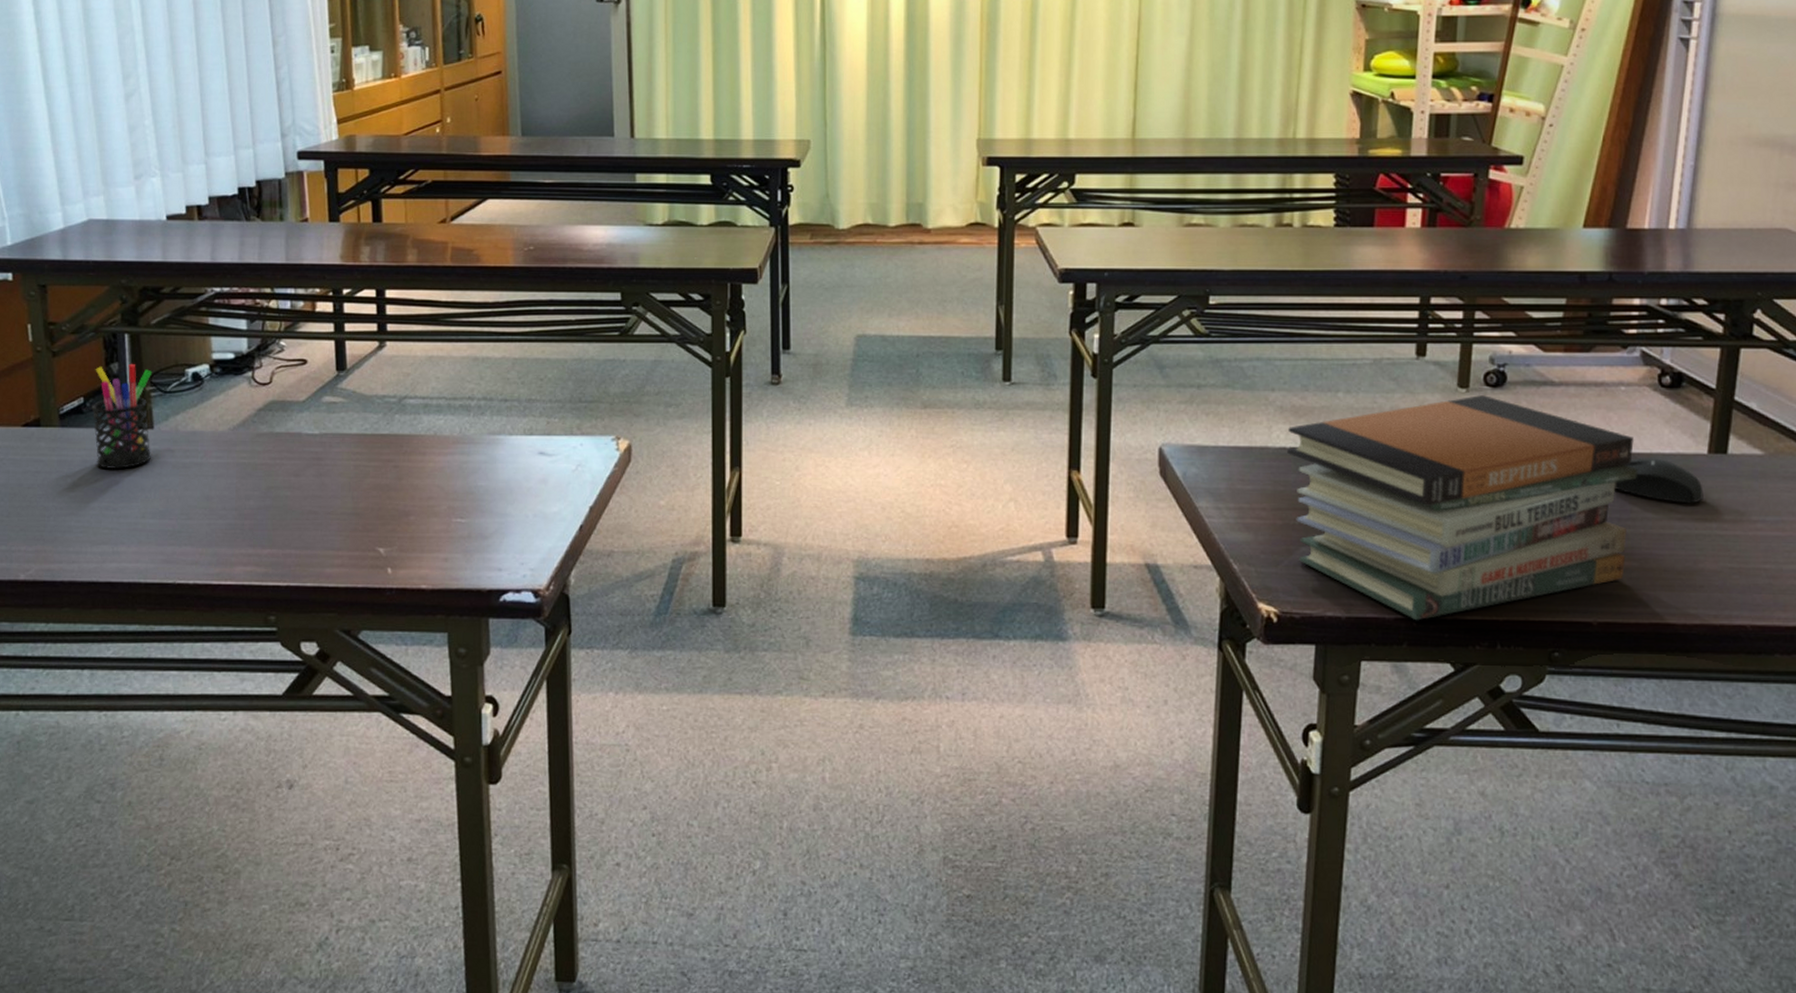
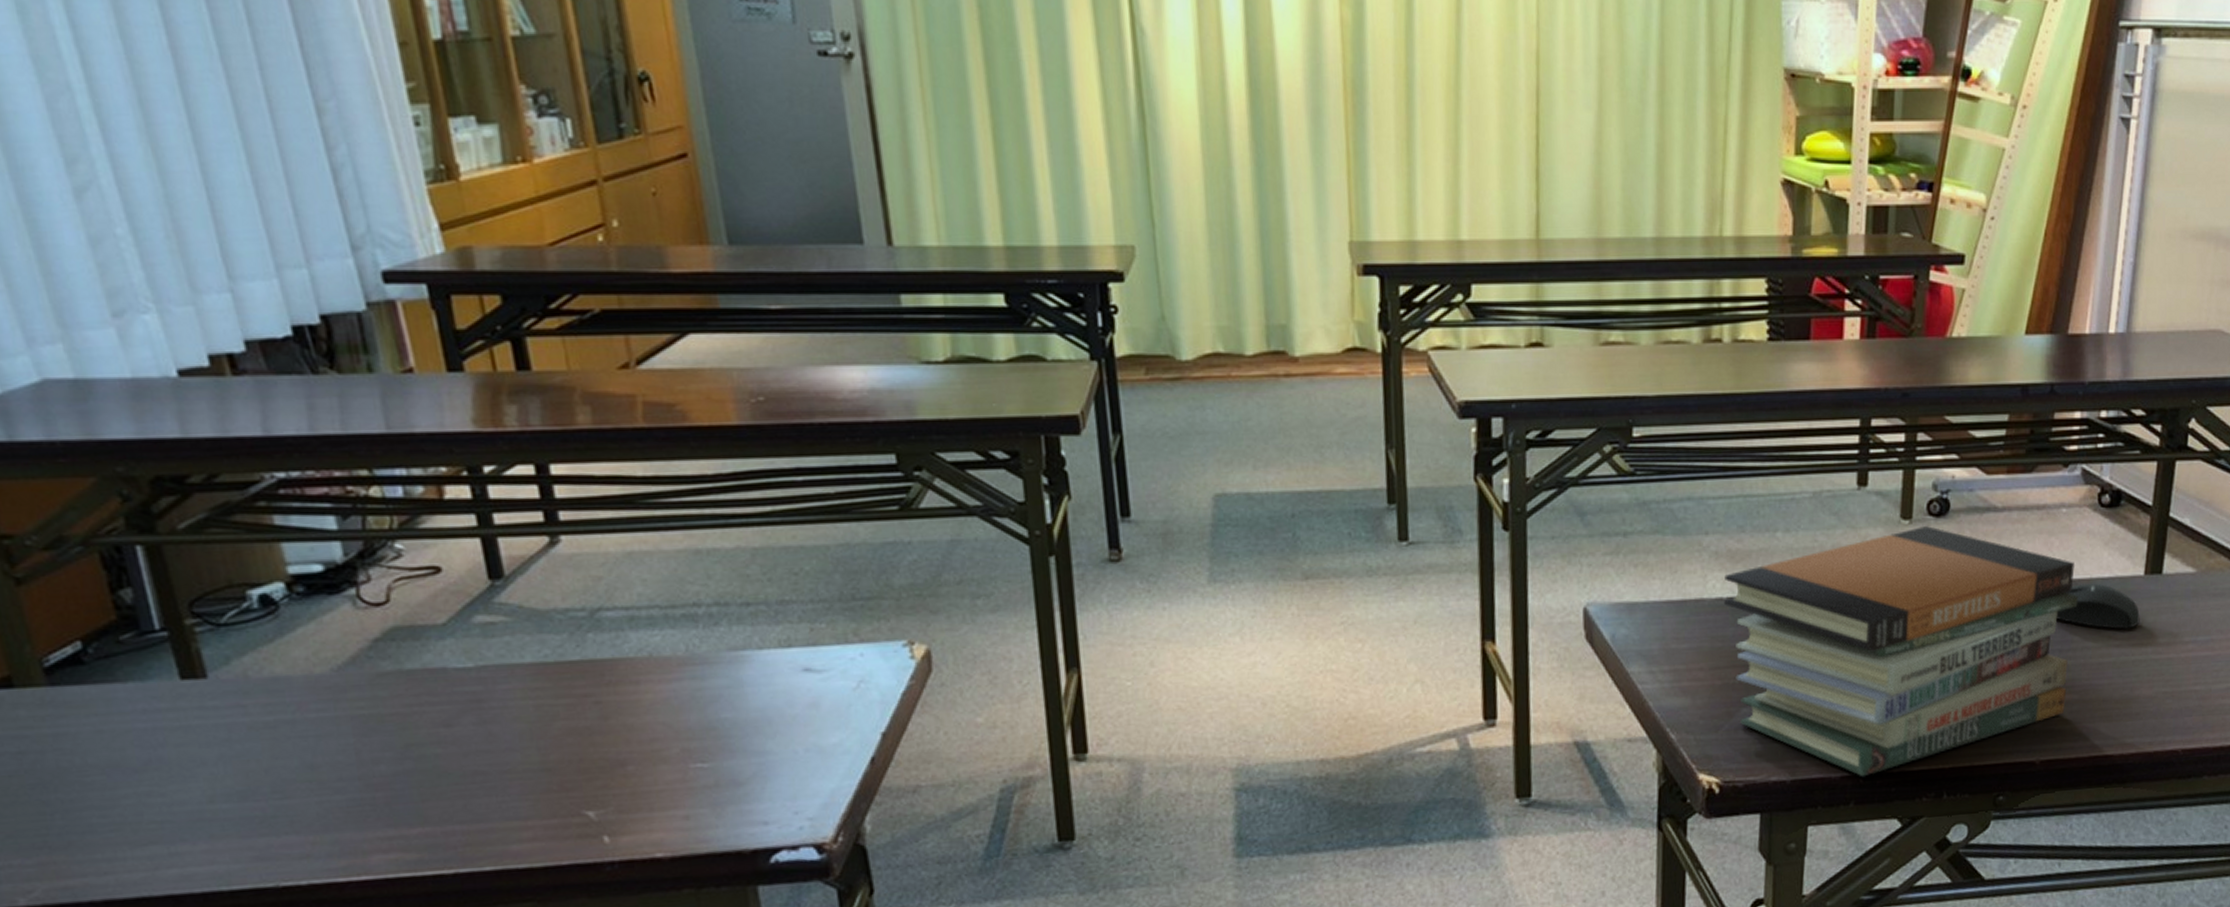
pen holder: present [91,363,153,470] -> none [94,587,212,740]

